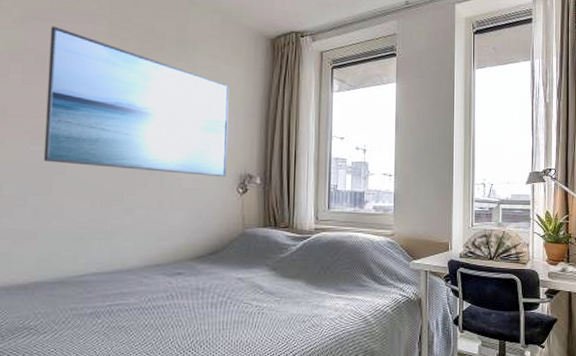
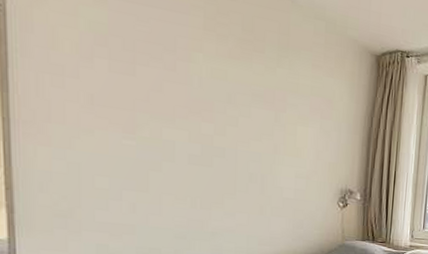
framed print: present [43,26,229,176] -> none [137,10,332,190]

